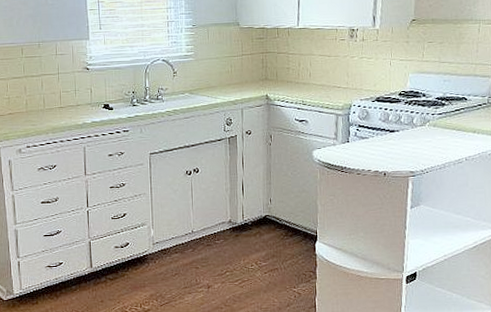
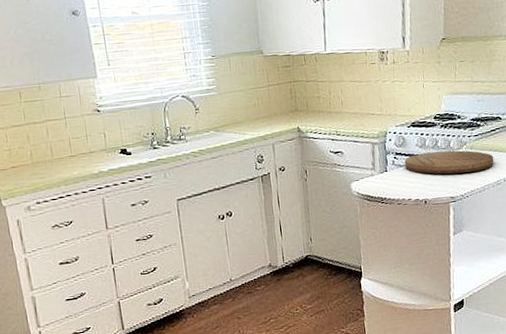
cutting board: none [367,126,457,150] -> present [404,150,494,174]

